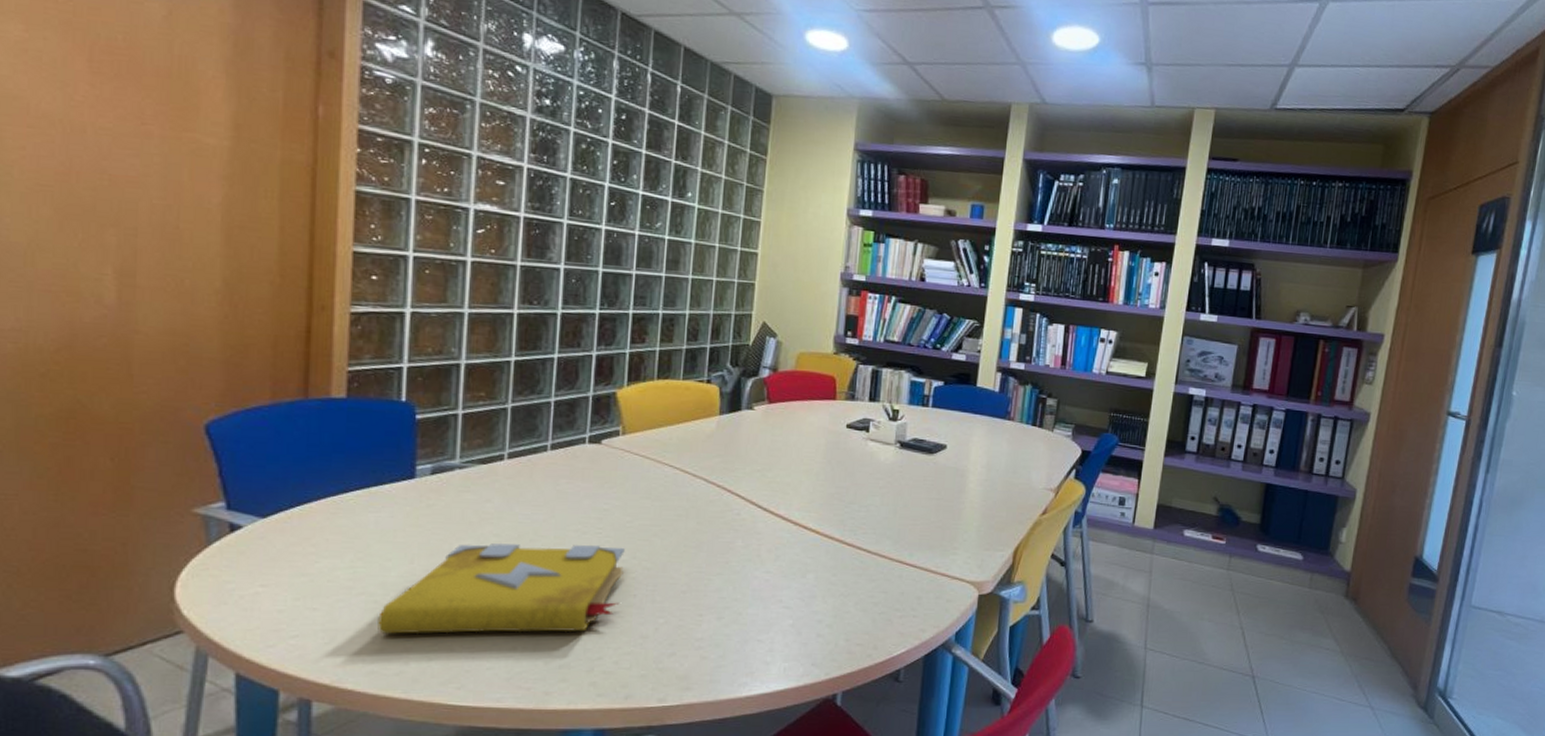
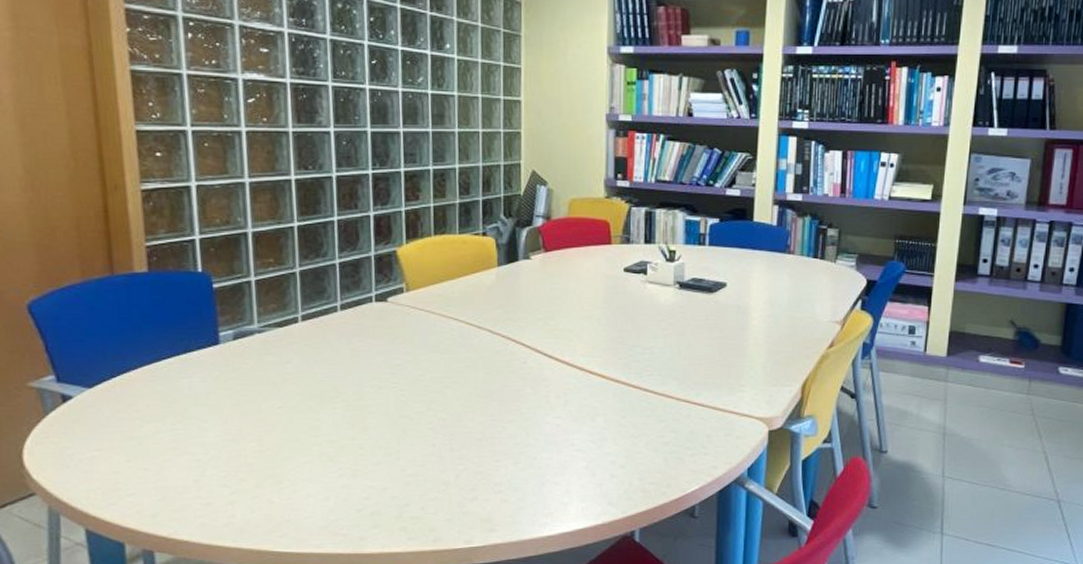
spell book: present [378,542,625,635] -> none [202,398,422,490]

